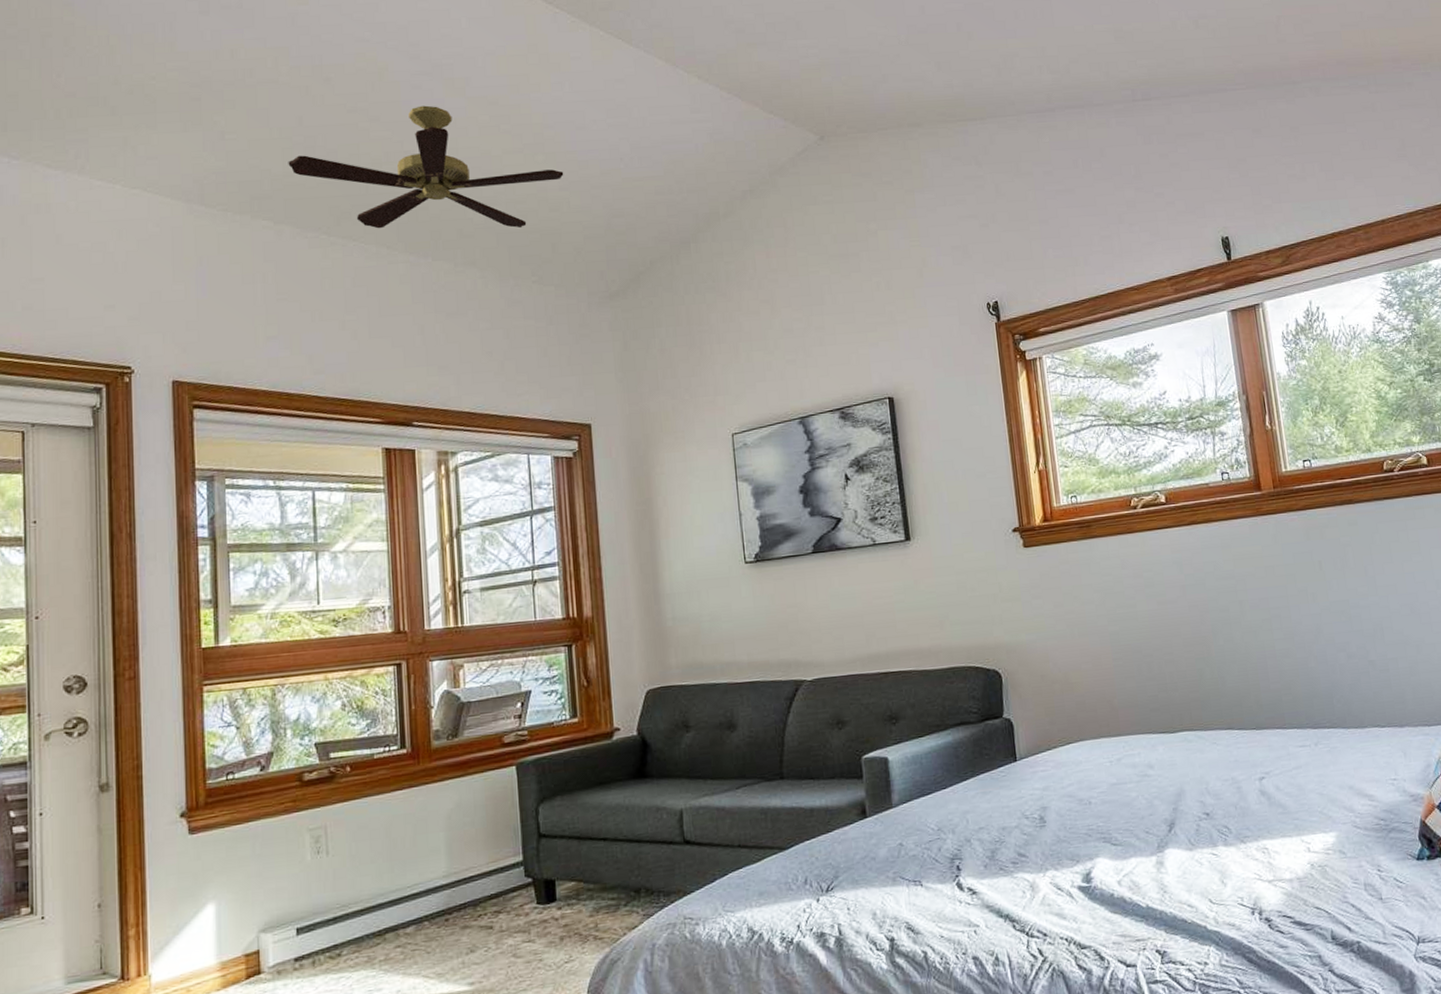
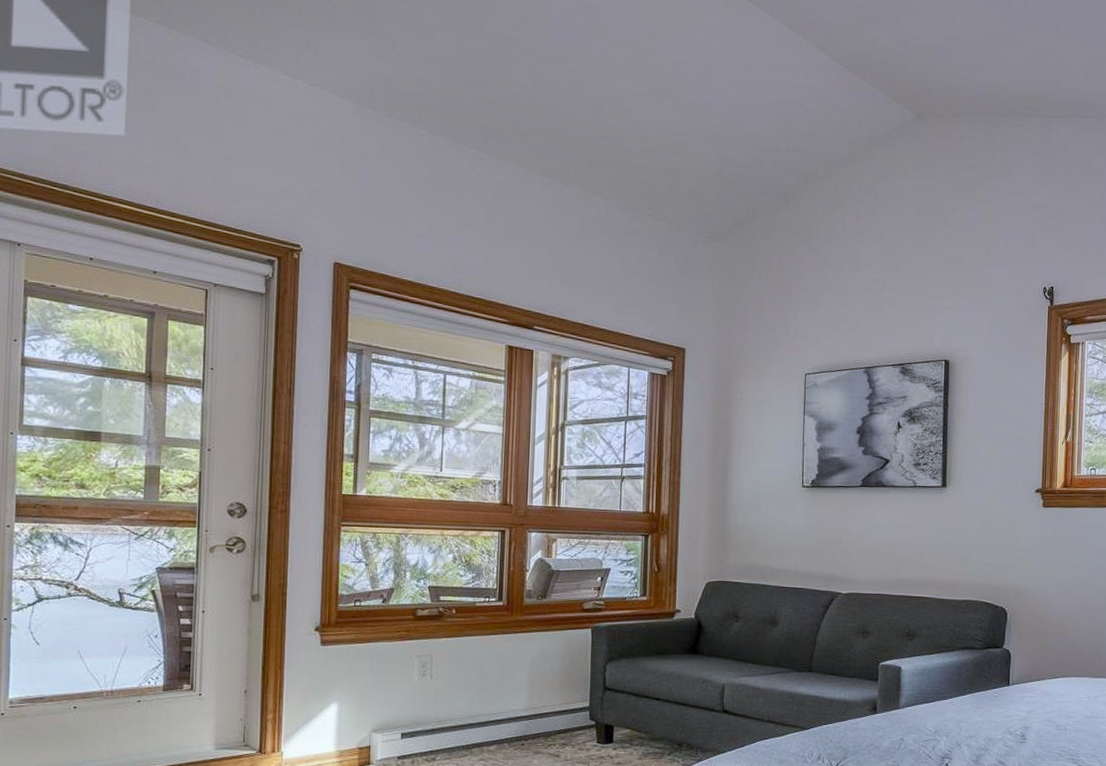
ceiling fan: present [288,105,564,229] -> none [447,41,687,166]

